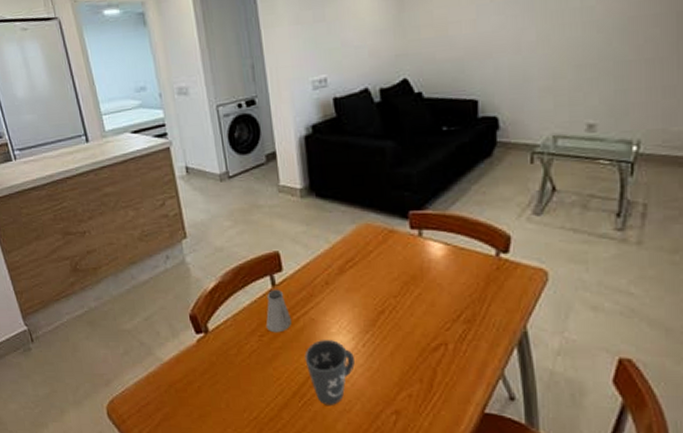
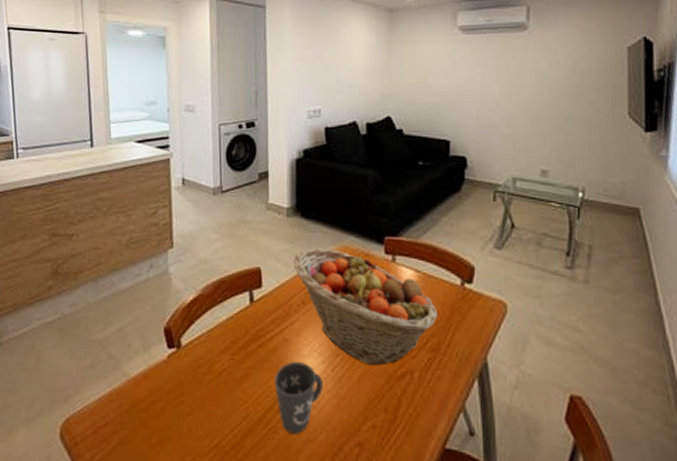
saltshaker: present [265,289,292,333] -> none [239,305,265,352]
fruit basket: none [312,228,472,339] -> present [293,248,438,365]

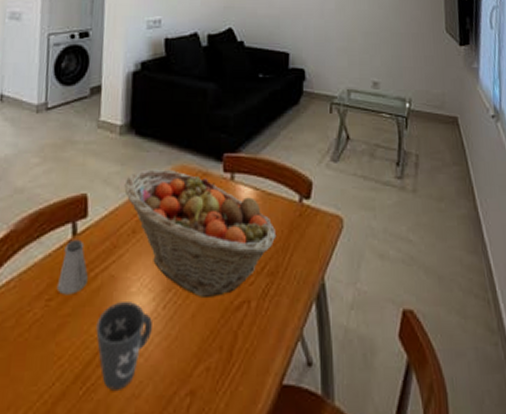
saltshaker: none [239,305,265,352] -> present [56,239,88,295]

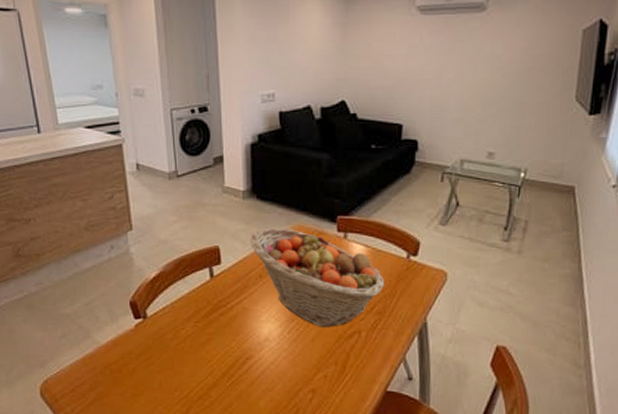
saltshaker: present [56,239,88,295] -> none [201,280,225,320]
mug: present [96,302,152,390] -> none [235,327,279,385]

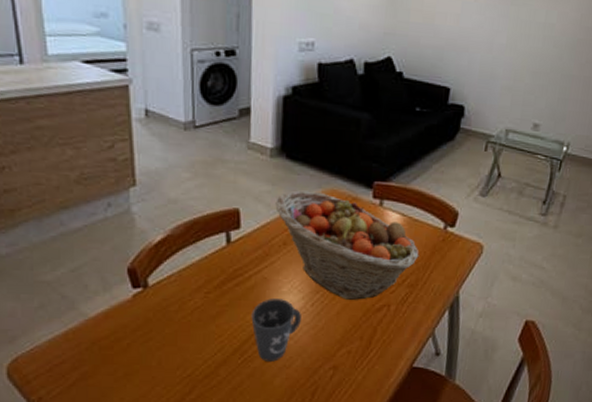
mug: none [235,327,279,385] -> present [251,299,301,362]

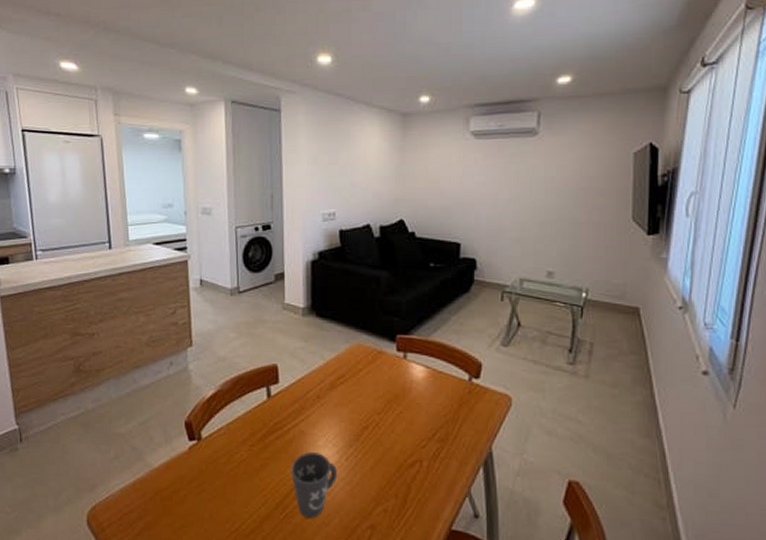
fruit basket: present [275,190,419,300] -> none [308,346,447,455]

